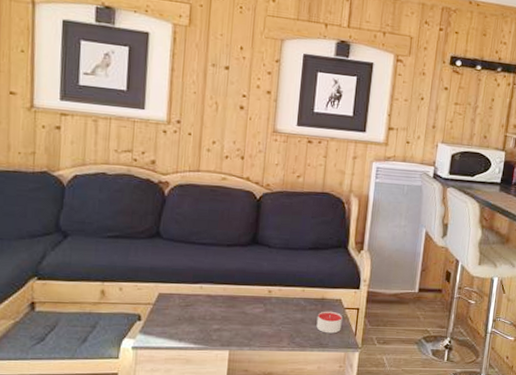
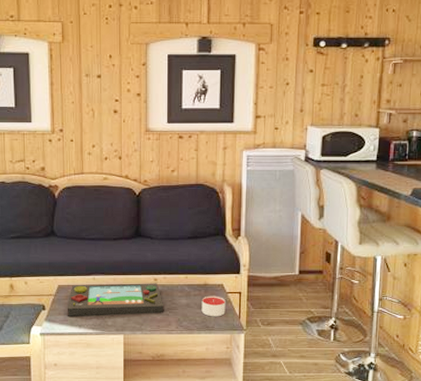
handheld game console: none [166,293,277,330] -> present [67,283,164,316]

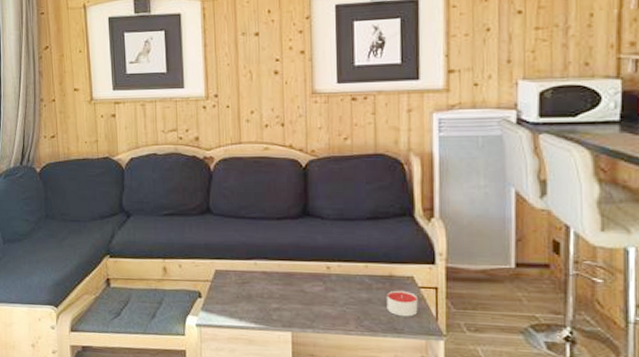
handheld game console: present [67,283,164,316] -> none [225,270,340,309]

